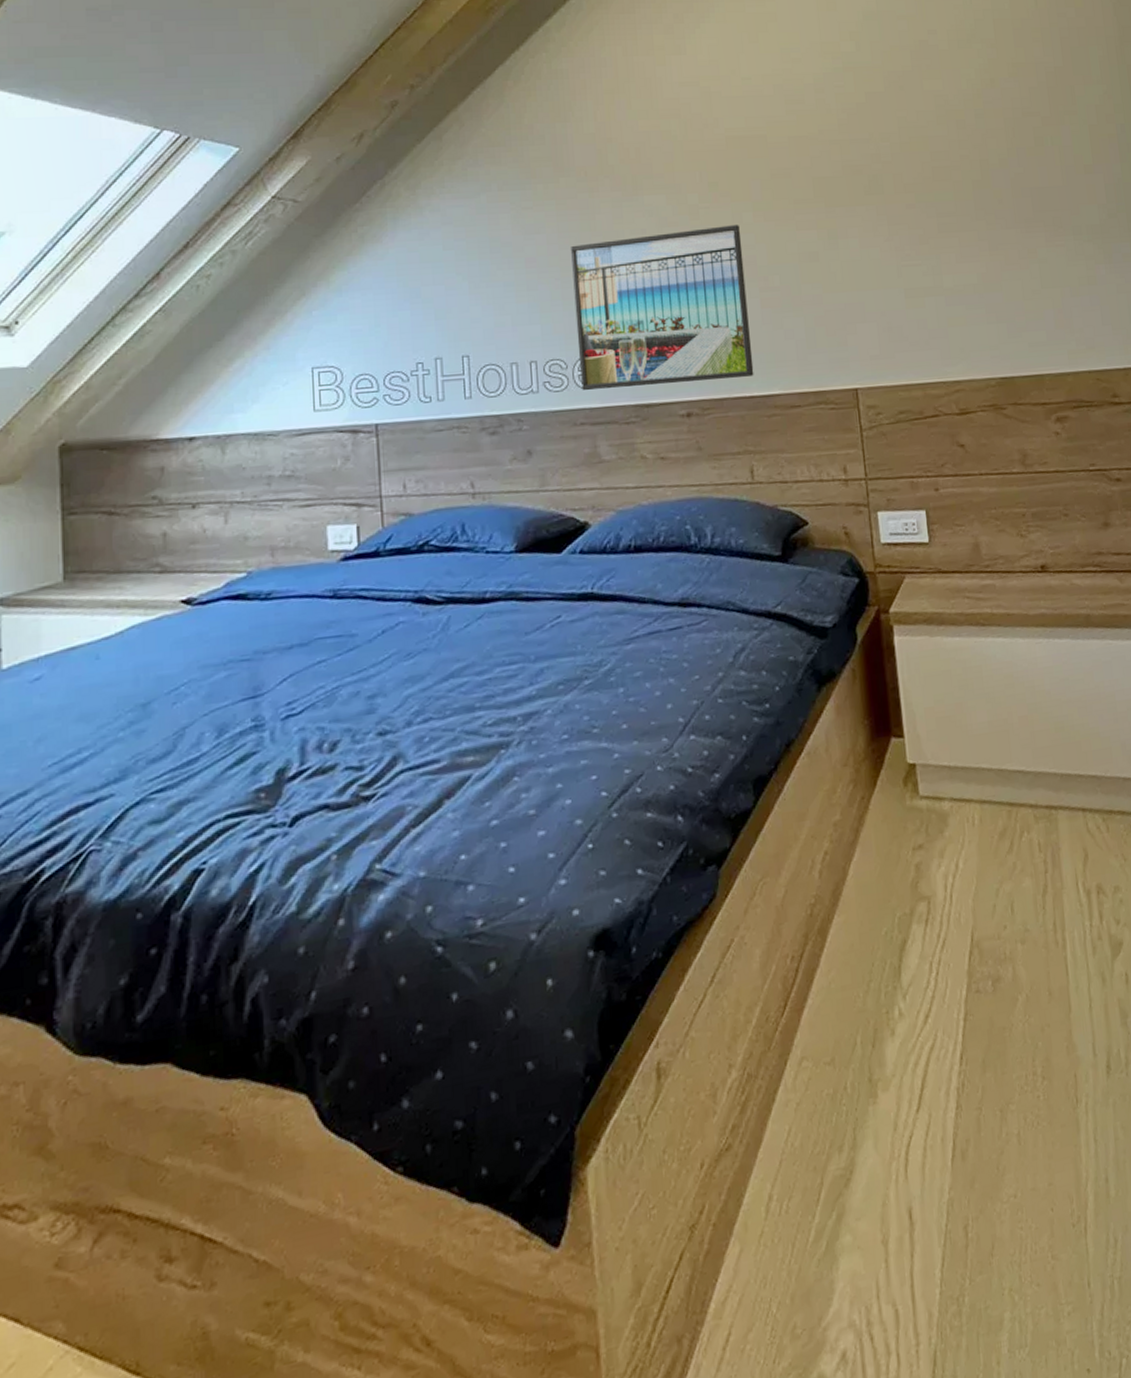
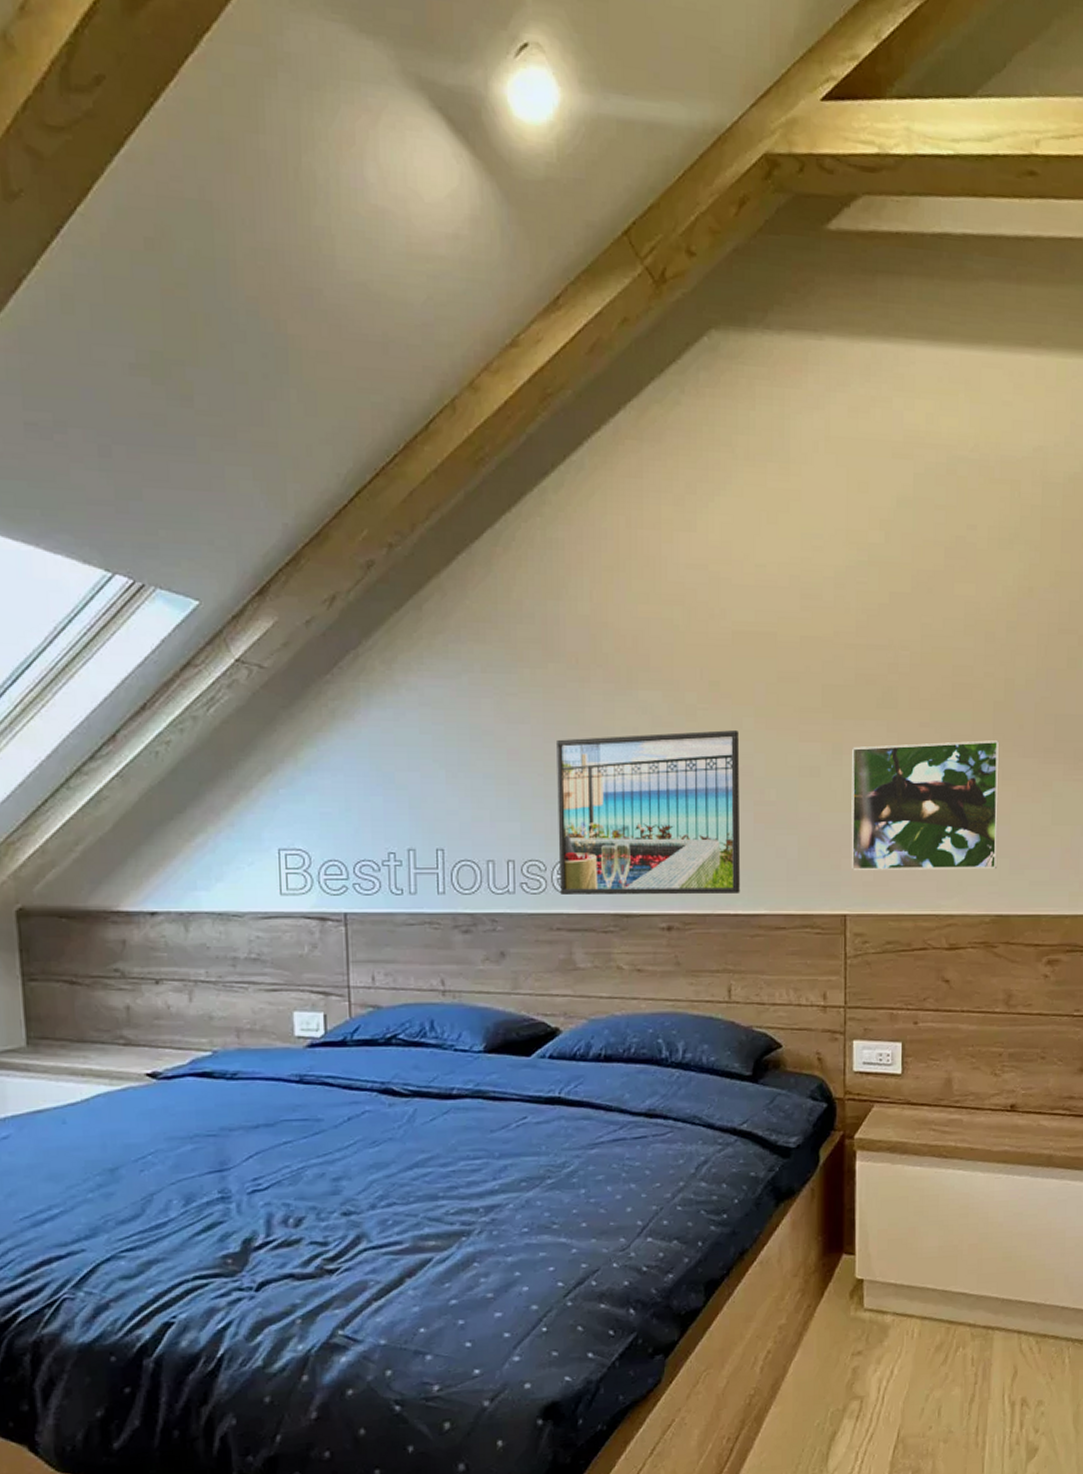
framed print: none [846,215,996,347] -> present [851,740,1000,871]

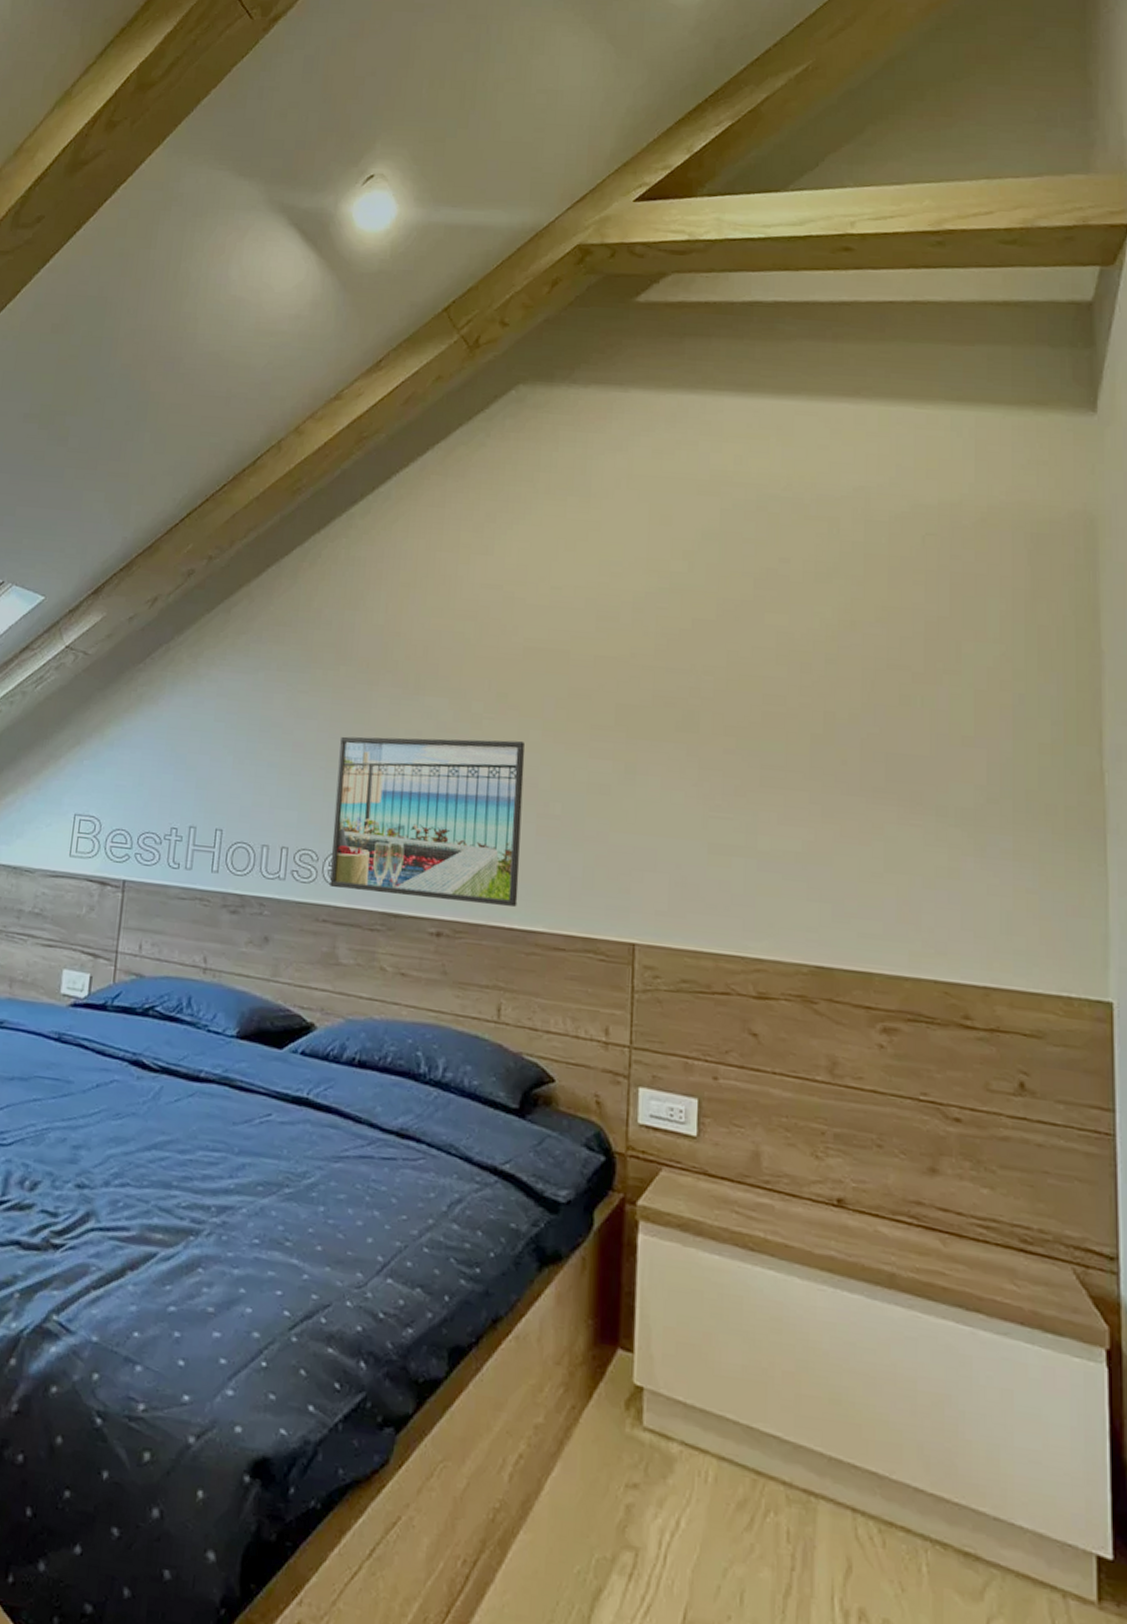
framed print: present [851,740,1000,871] -> none [642,768,819,913]

